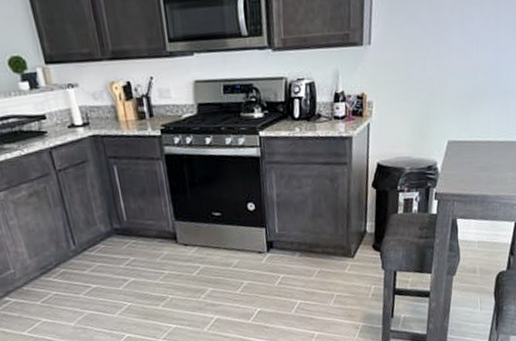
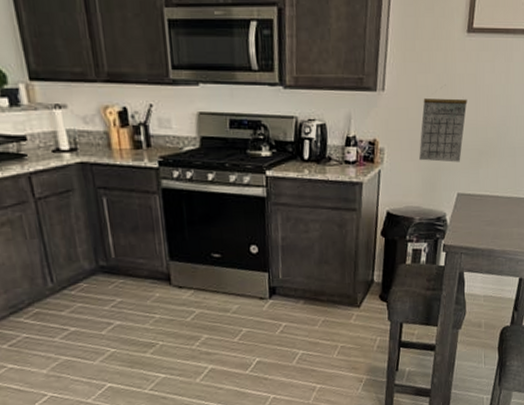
calendar: none [407,46,456,111] -> present [419,97,467,163]

